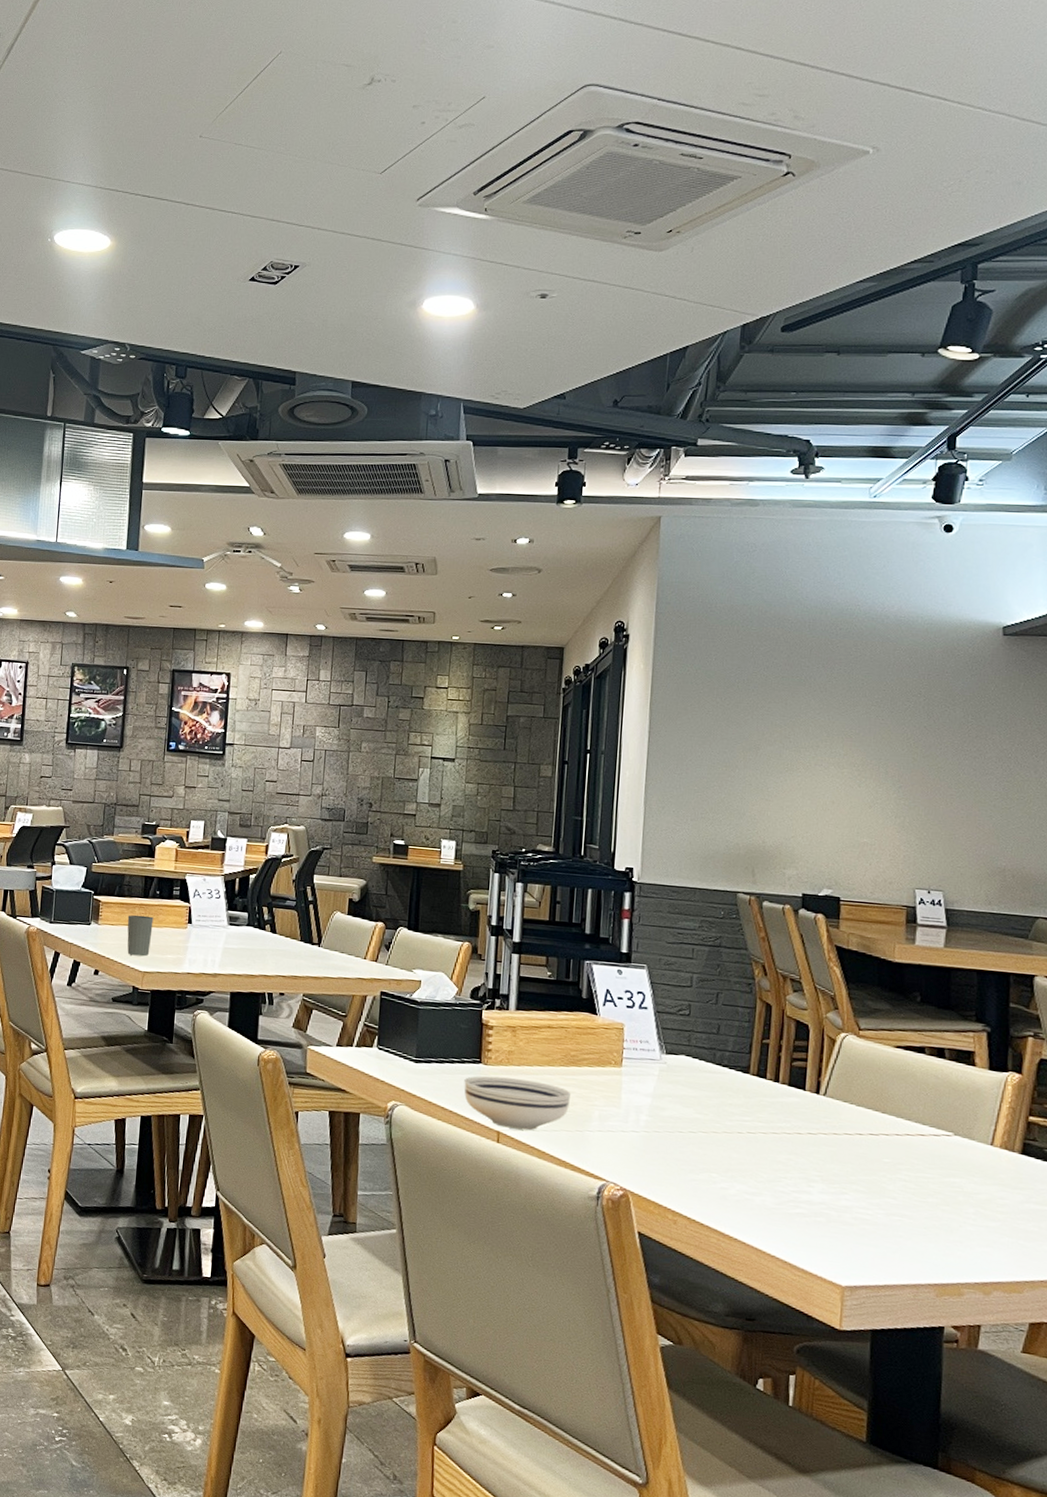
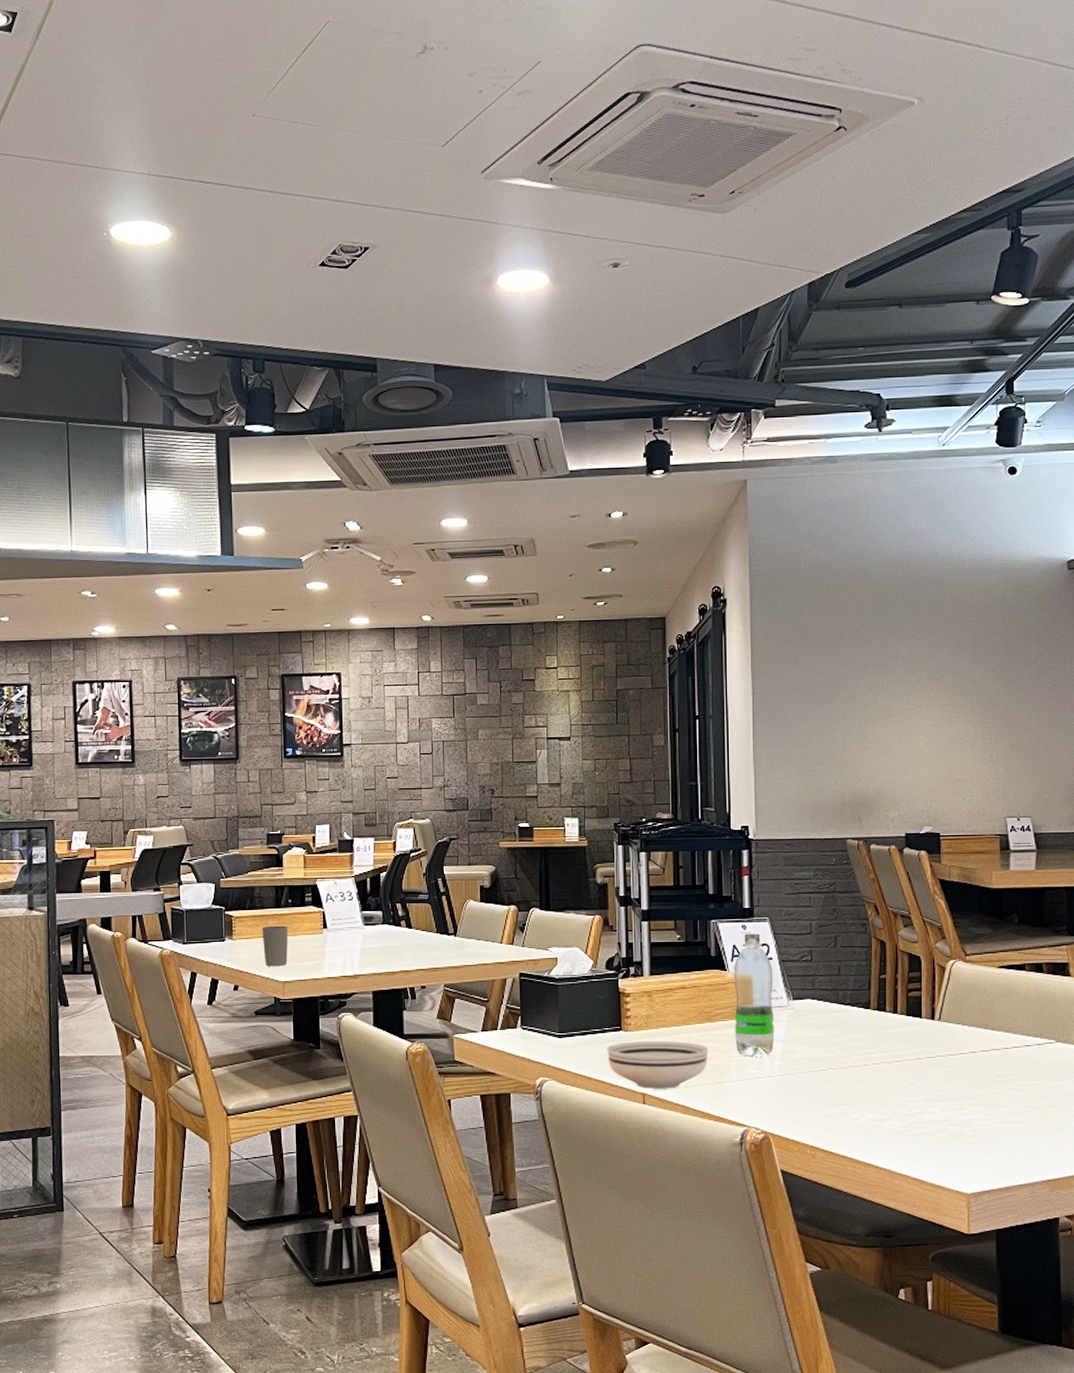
bottle: none [600,979,647,1110] -> present [733,934,775,1057]

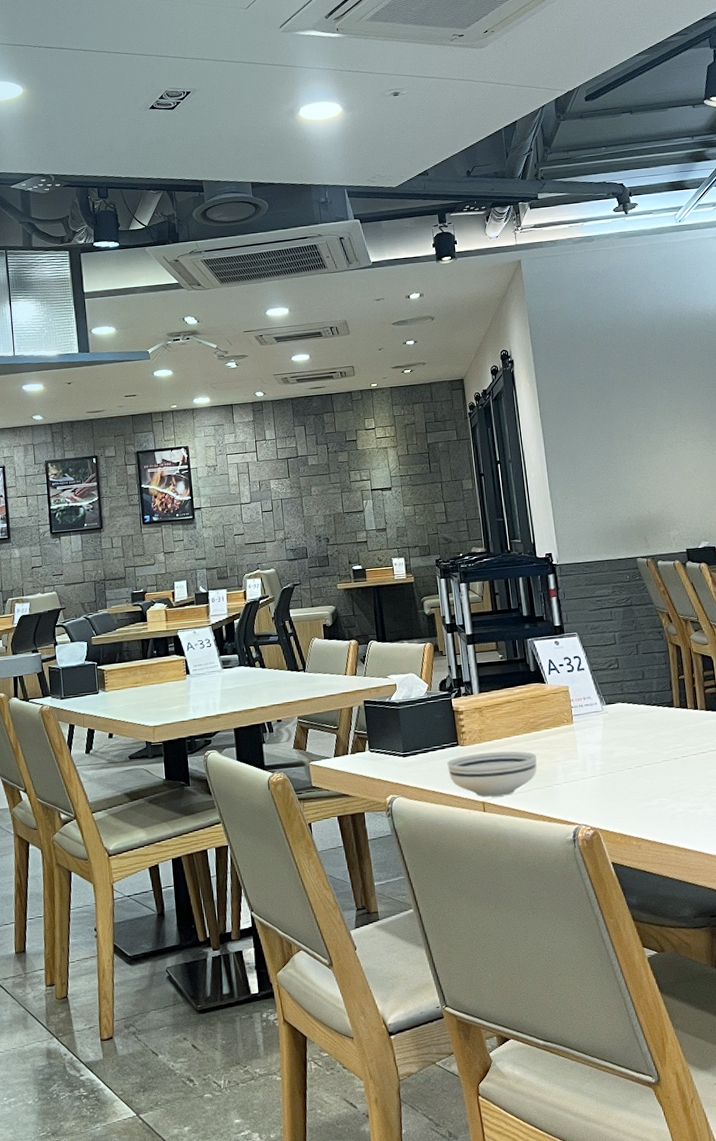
cup: present [262,925,288,967] -> none [131,674,156,714]
bottle: present [733,934,775,1057] -> none [551,648,594,760]

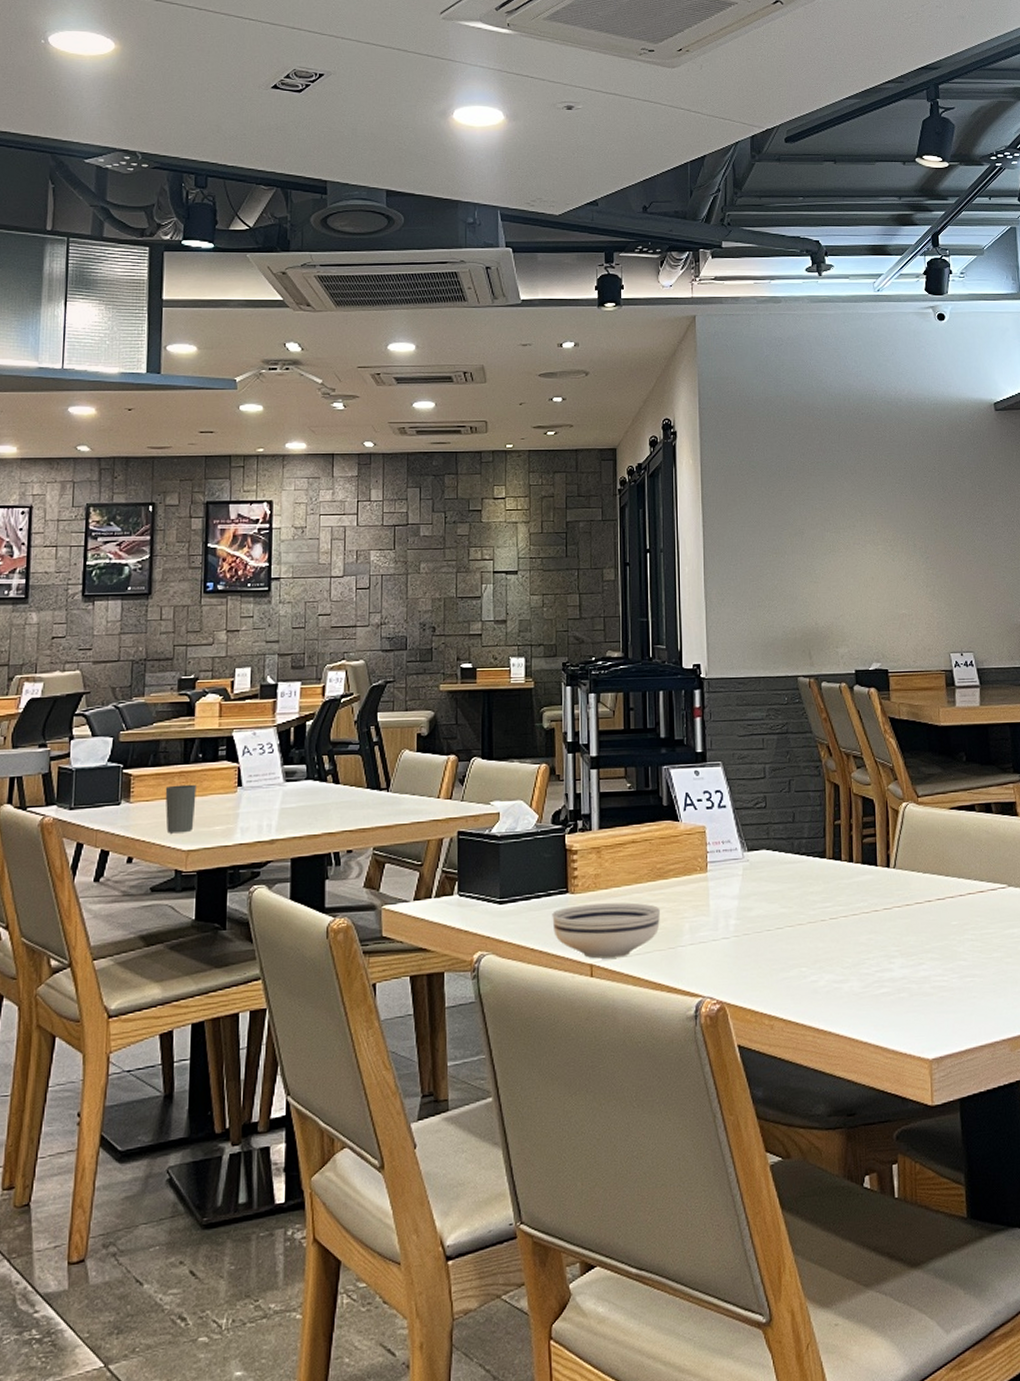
cup: none [131,674,156,714] -> present [165,784,197,834]

